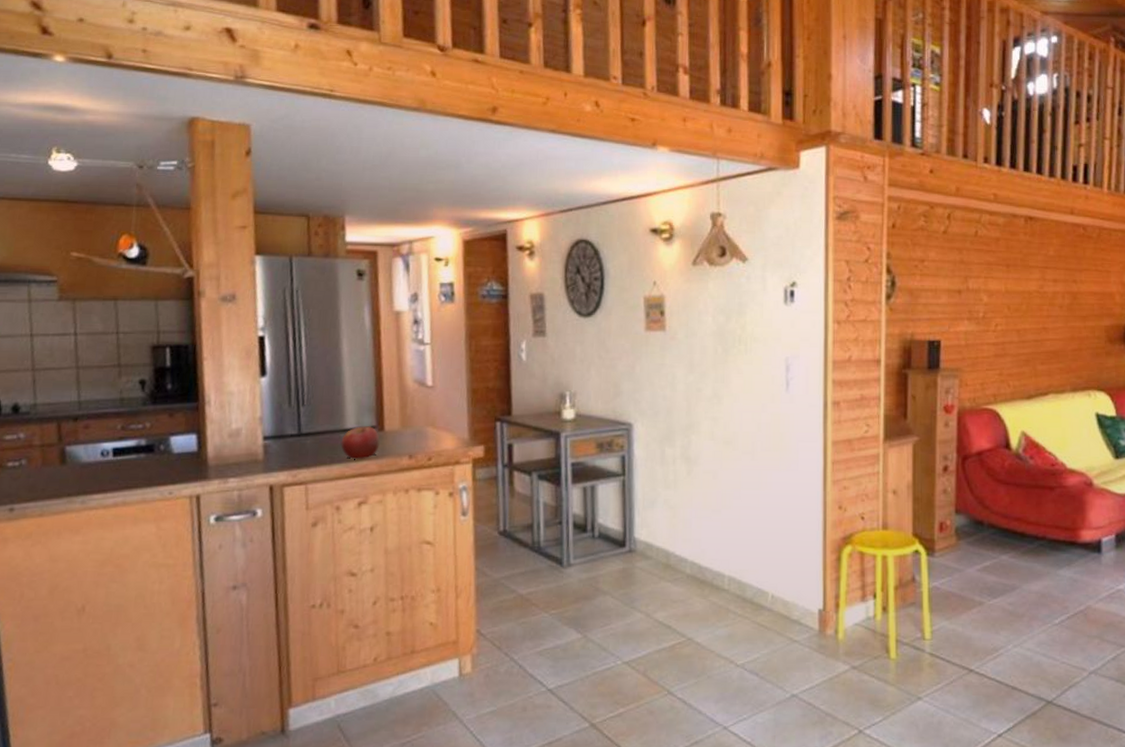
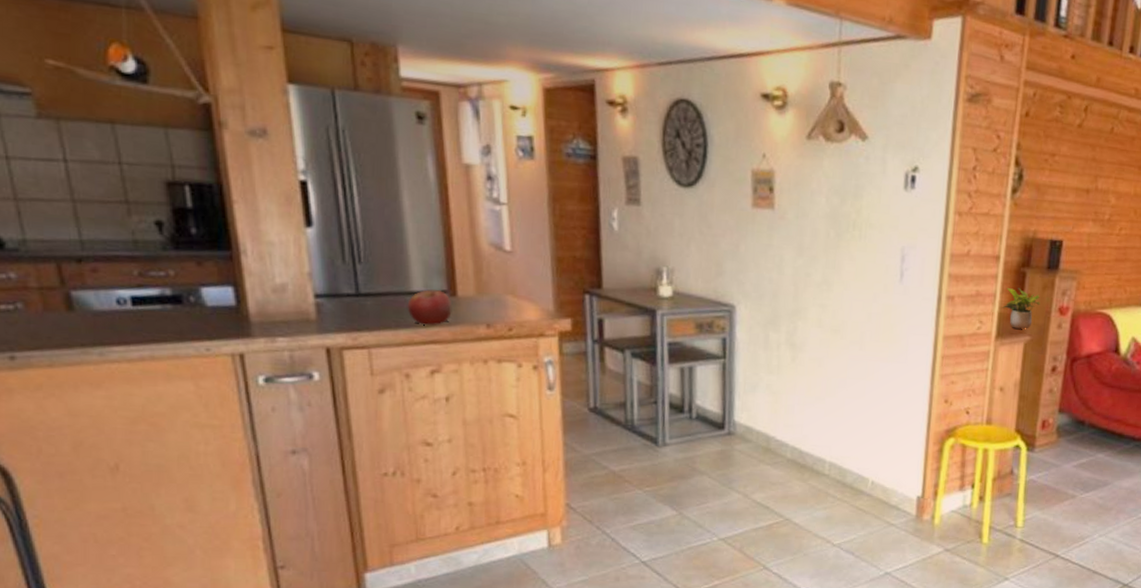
potted plant: none [887,389,925,430] -> present [1002,288,1040,329]

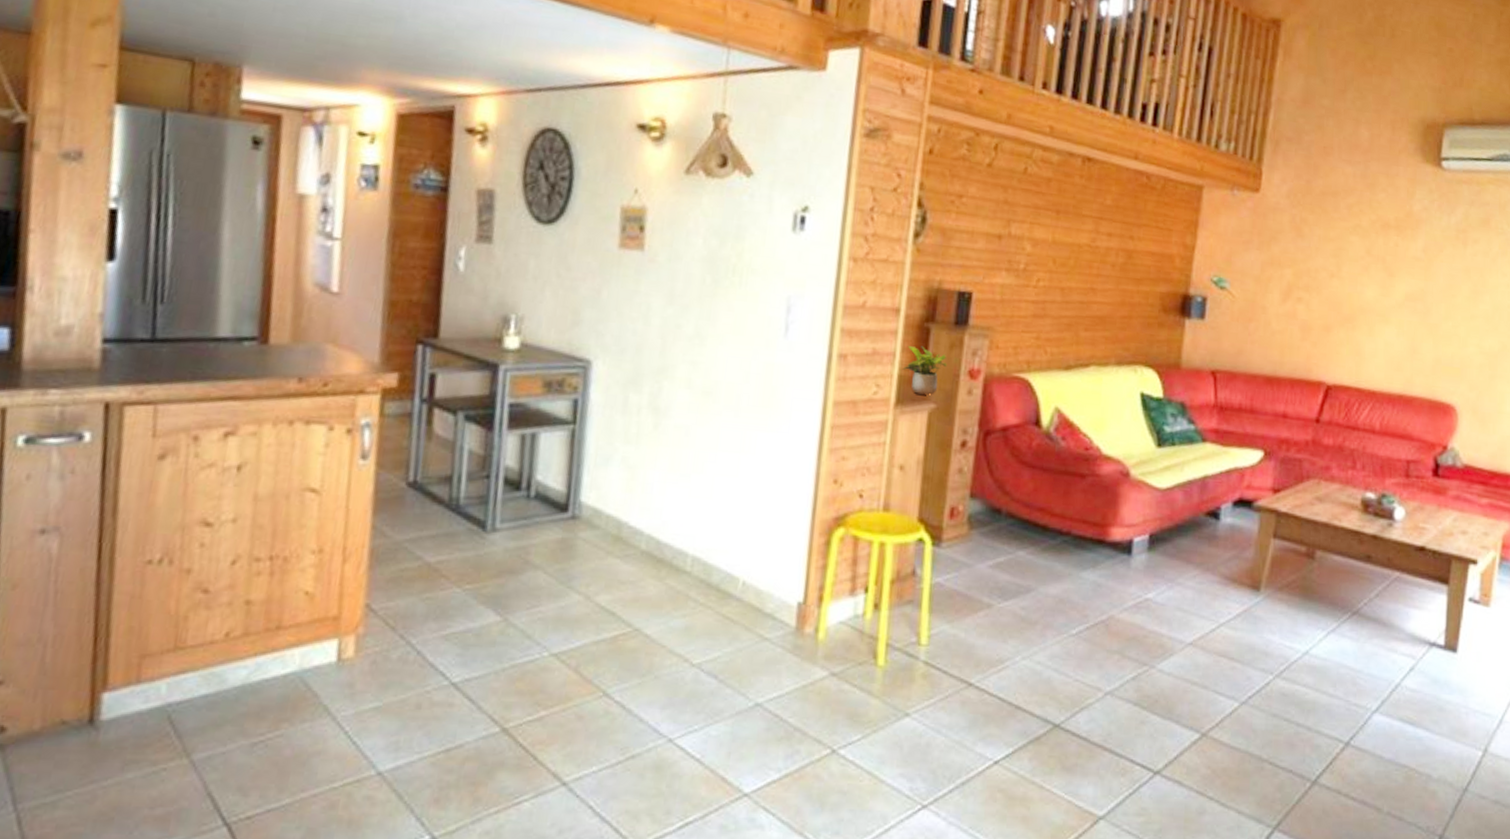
fruit: present [407,289,452,326] -> none [208,335,262,378]

